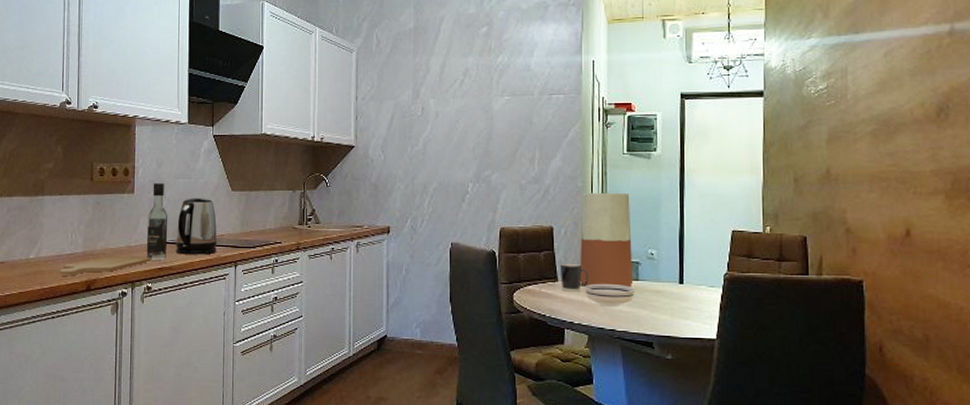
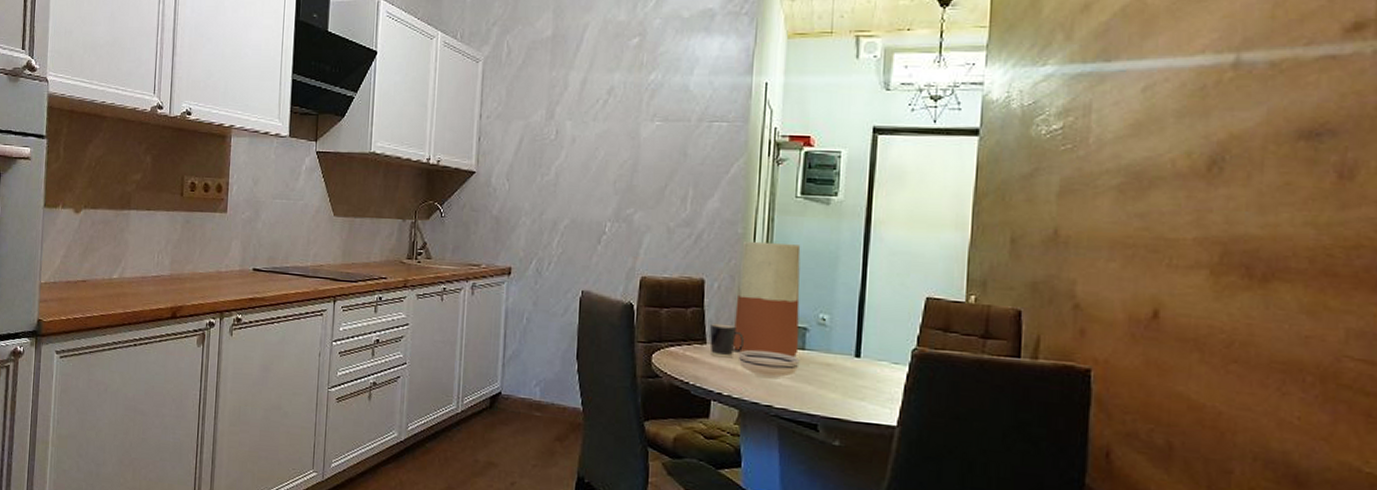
chopping board: present [60,255,150,276] -> none [144,281,242,301]
bottle: present [147,183,168,261] -> none [238,203,263,290]
kettle: present [176,198,217,255] -> none [269,221,316,287]

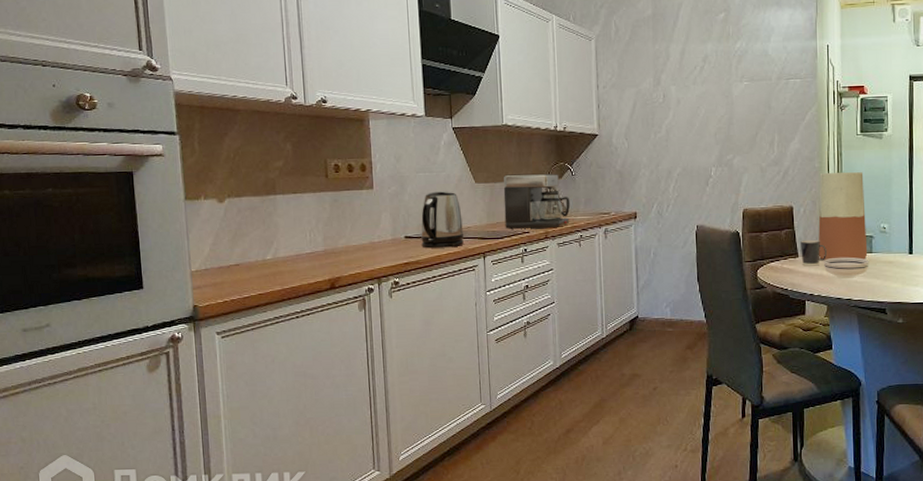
kettle: none [269,221,316,287] -> present [421,191,464,249]
coffee maker: none [361,209,437,277] -> present [503,173,571,229]

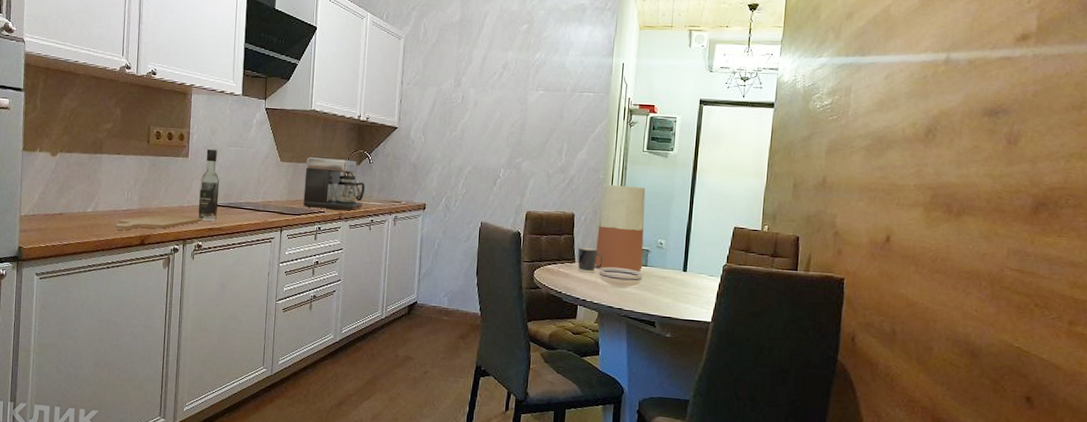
chopping board: none [301,252,396,275] -> present [115,214,202,231]
bottle: none [389,178,412,256] -> present [198,149,220,222]
kettle: present [421,191,464,249] -> none [226,165,265,219]

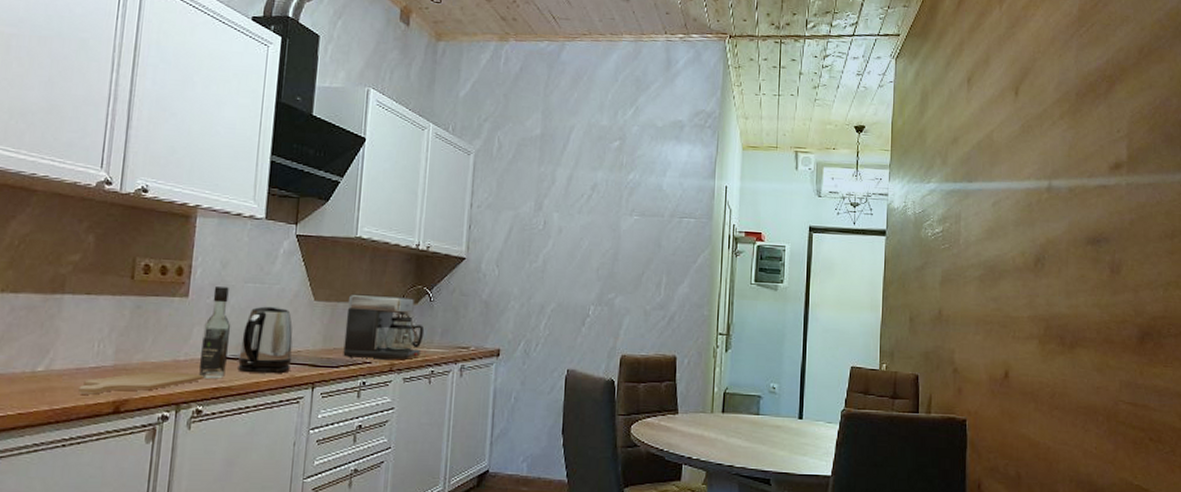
kettle: none [226,165,265,219] -> present [237,306,293,374]
mug: present [577,247,603,273] -> none [681,395,710,425]
vase: present [595,184,646,272] -> none [701,321,755,422]
bowl: present [598,266,643,290] -> none [705,417,755,443]

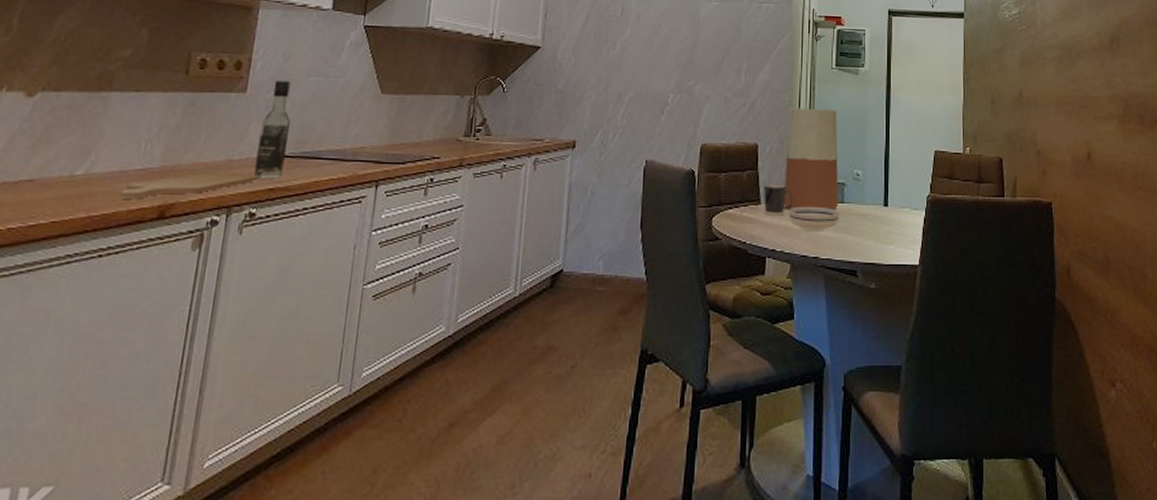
kettle: present [237,306,293,374] -> none [296,100,357,172]
coffee maker: present [343,294,425,361] -> none [410,86,497,155]
mug: none [681,395,710,425] -> present [764,184,793,216]
vase: none [701,321,755,422] -> present [784,107,839,211]
bowl: none [705,417,755,443] -> present [788,206,840,234]

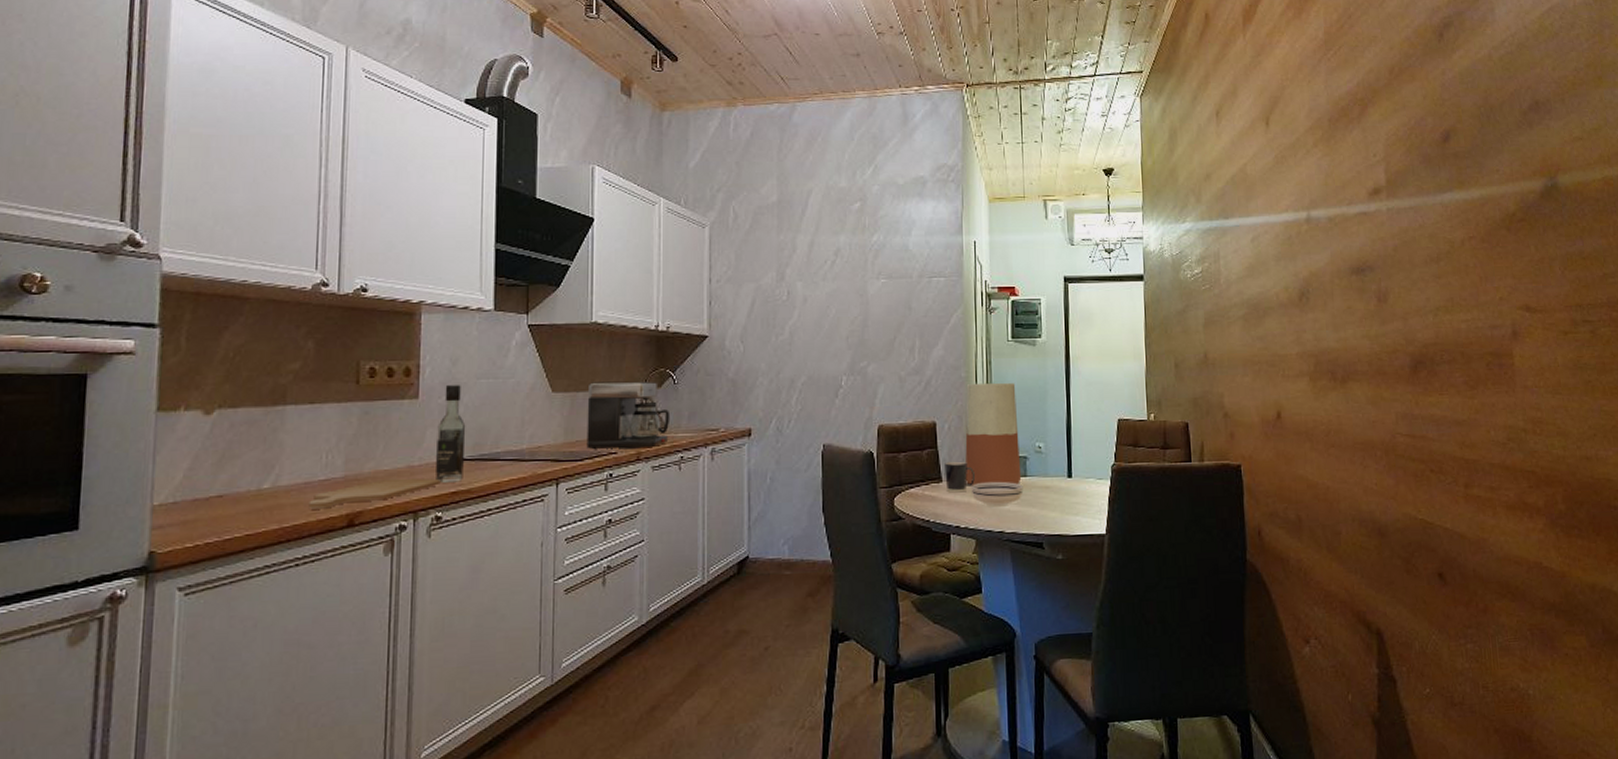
coffee maker: none [410,86,497,155] -> present [586,381,671,449]

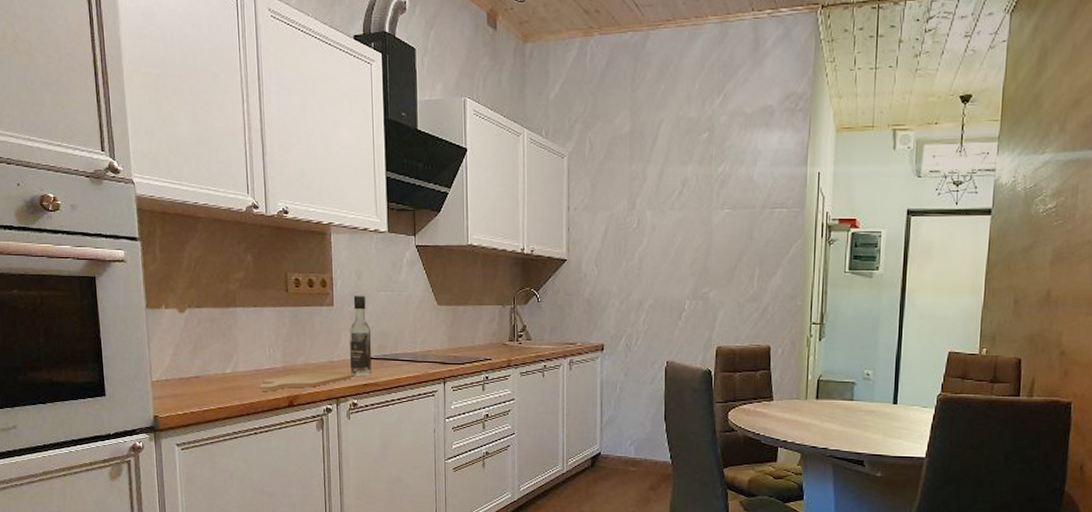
coffee maker: present [586,381,671,449] -> none [466,297,535,357]
mug: present [945,461,975,493] -> none [776,383,804,411]
vase: present [965,383,1022,485] -> none [795,311,849,407]
bowl: present [970,481,1024,508] -> none [799,403,849,428]

